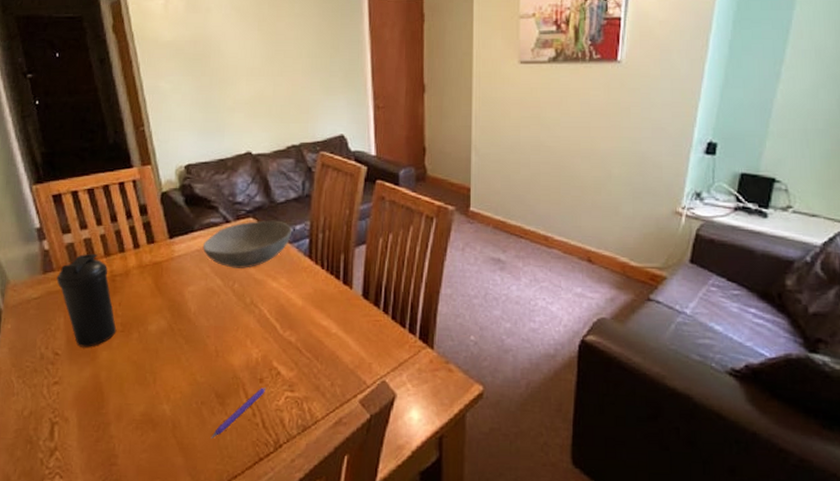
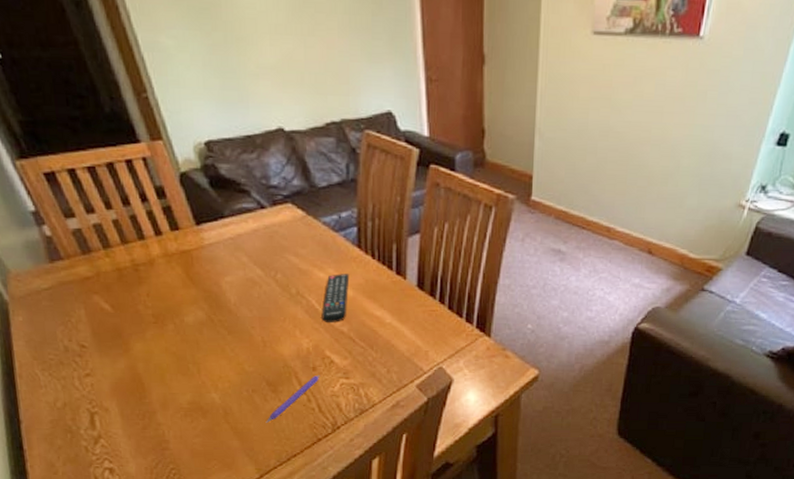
water bottle: present [56,253,117,347] -> none [67,240,149,339]
bowl: present [202,220,293,268] -> none [236,206,338,258]
remote control: none [272,283,300,332] -> present [321,274,350,323]

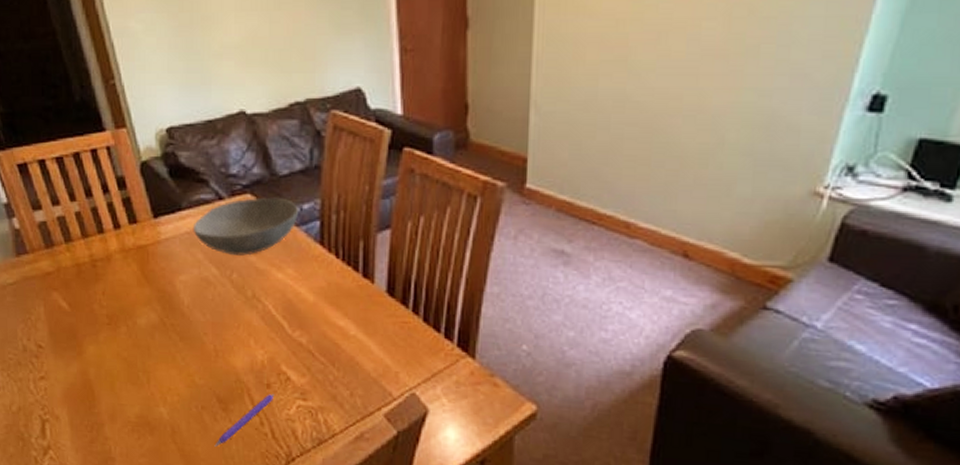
bowl: none [236,206,338,258] -> present [192,197,299,256]
remote control: present [321,274,350,323] -> none [278,275,310,332]

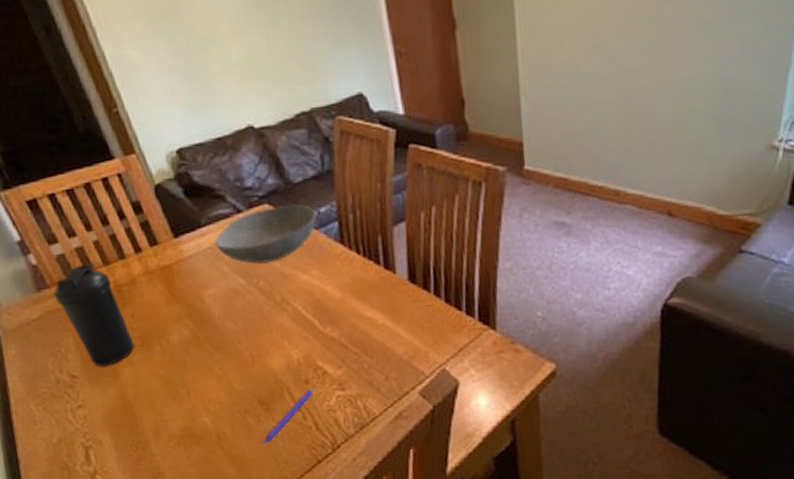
water bottle: none [31,234,102,340] -> present [53,263,135,367]

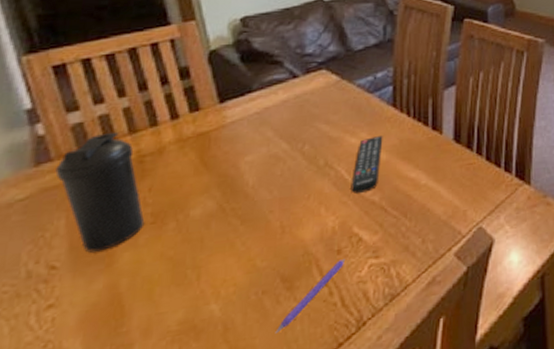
bowl: present [214,204,317,264] -> none [263,69,373,128]
remote control: none [309,274,336,329] -> present [351,136,383,193]

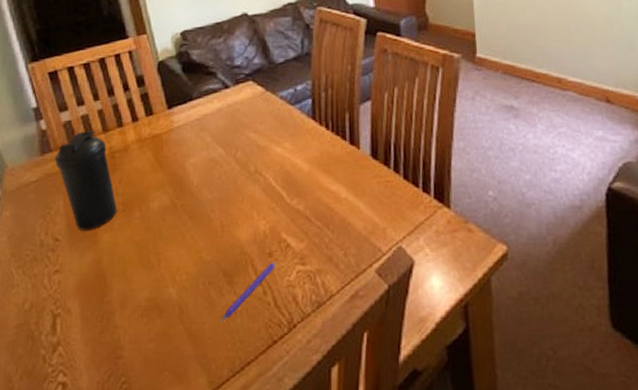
remote control: present [351,136,383,193] -> none [278,147,305,201]

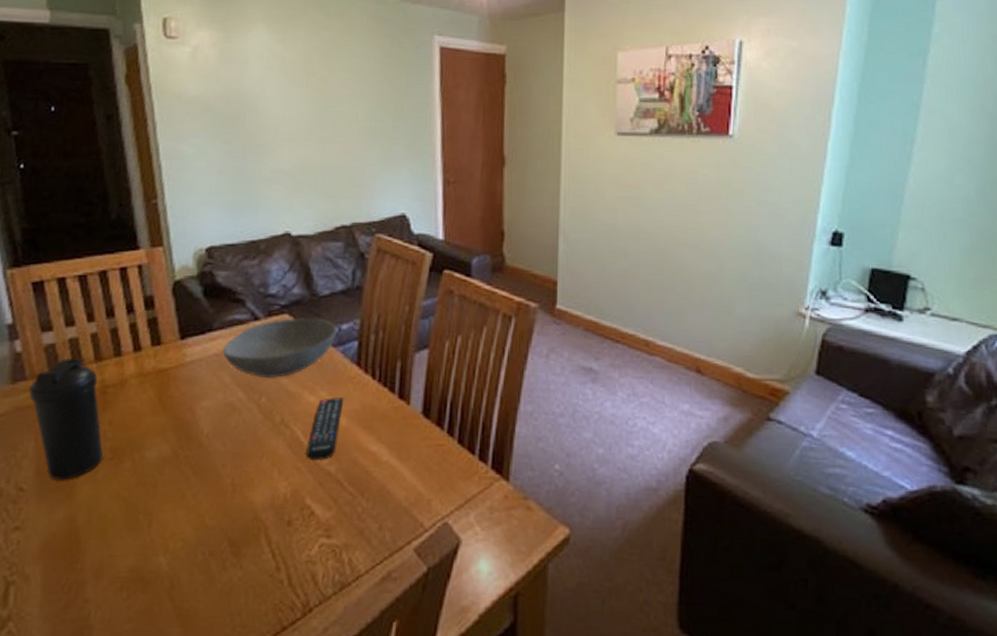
bowl: none [202,82,294,136] -> present [222,317,338,378]
pen: present [220,262,276,322] -> none [219,532,296,601]
remote control: none [278,147,305,201] -> present [306,397,344,460]

